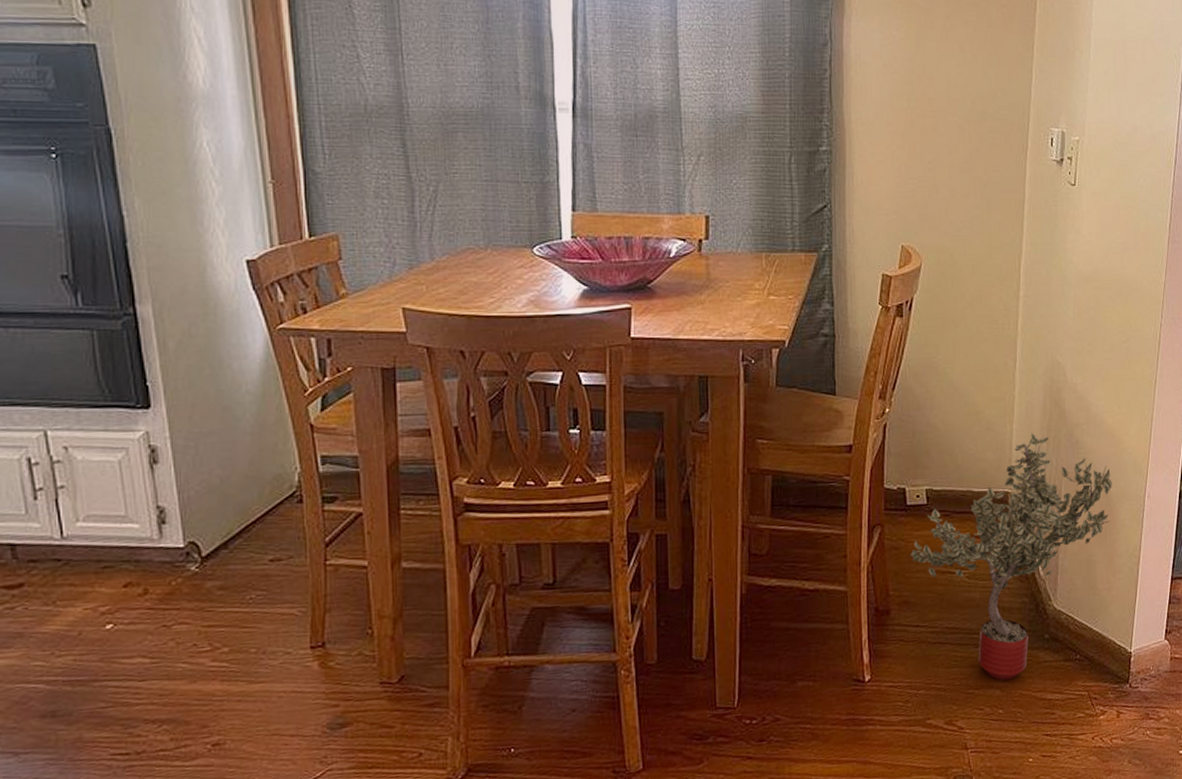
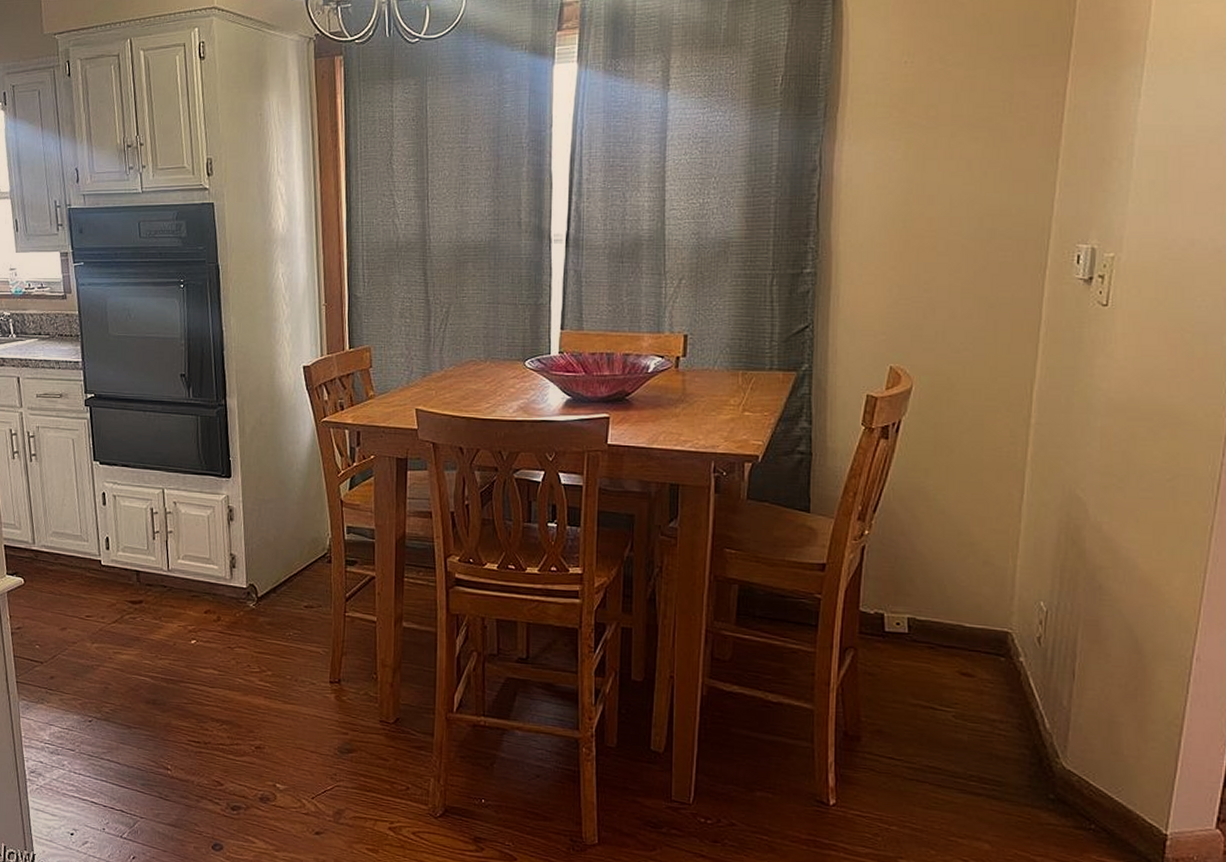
potted tree: present [909,433,1112,681] -> none [885,572,1147,836]

